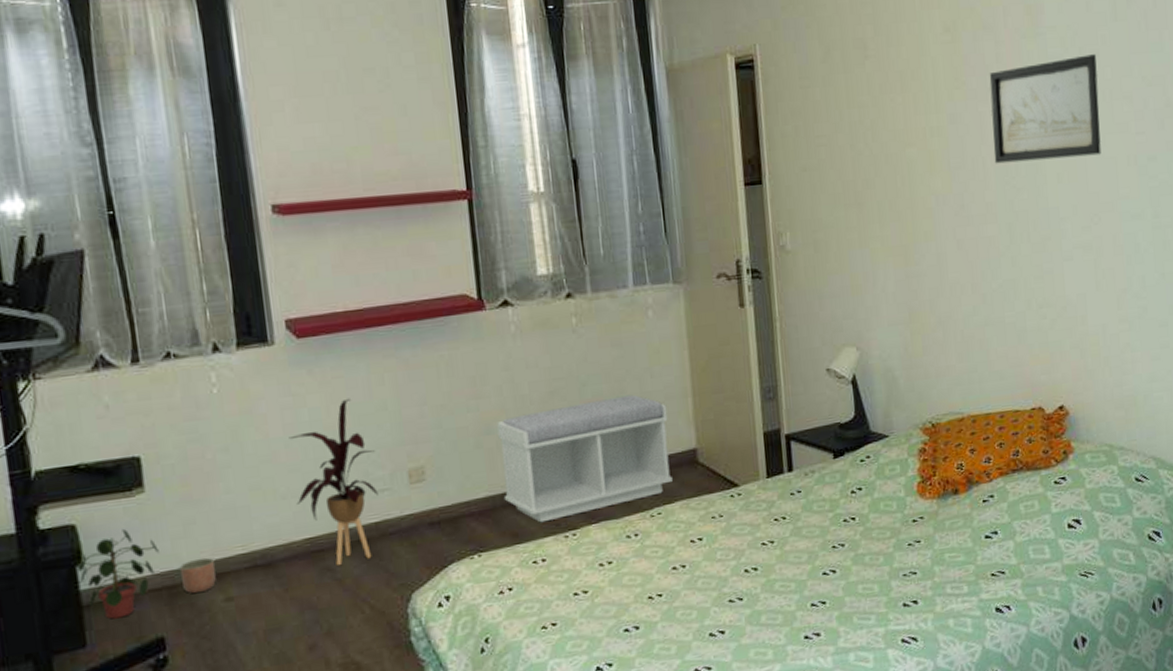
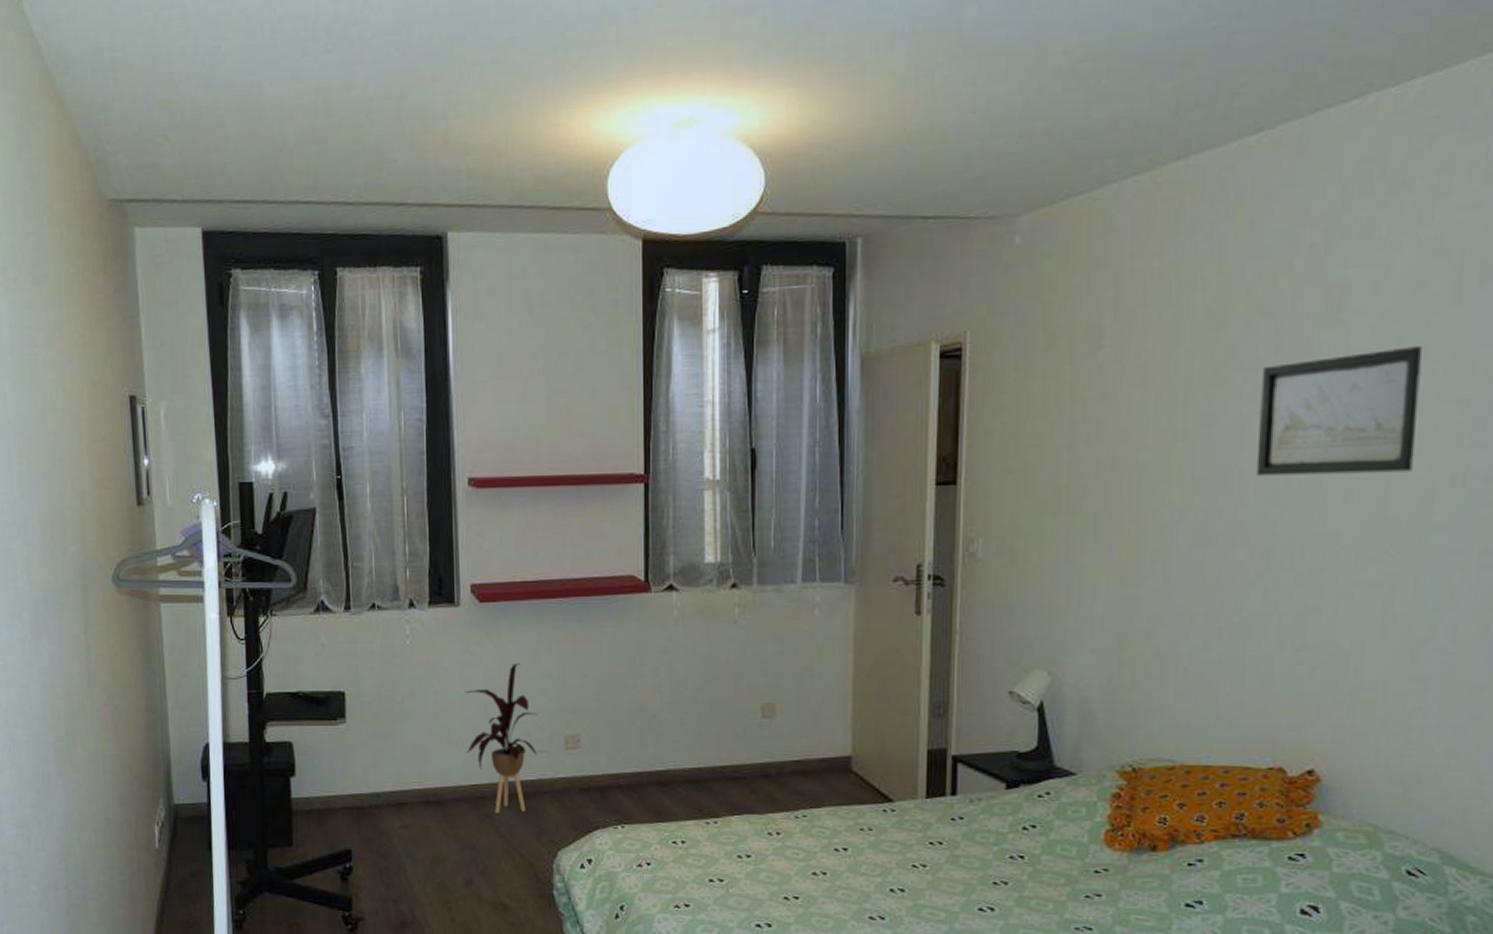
potted plant: present [77,528,159,619] -> none [291,751,353,827]
planter: present [179,557,216,594] -> none [367,787,396,817]
bench: present [497,394,673,523] -> none [651,692,824,806]

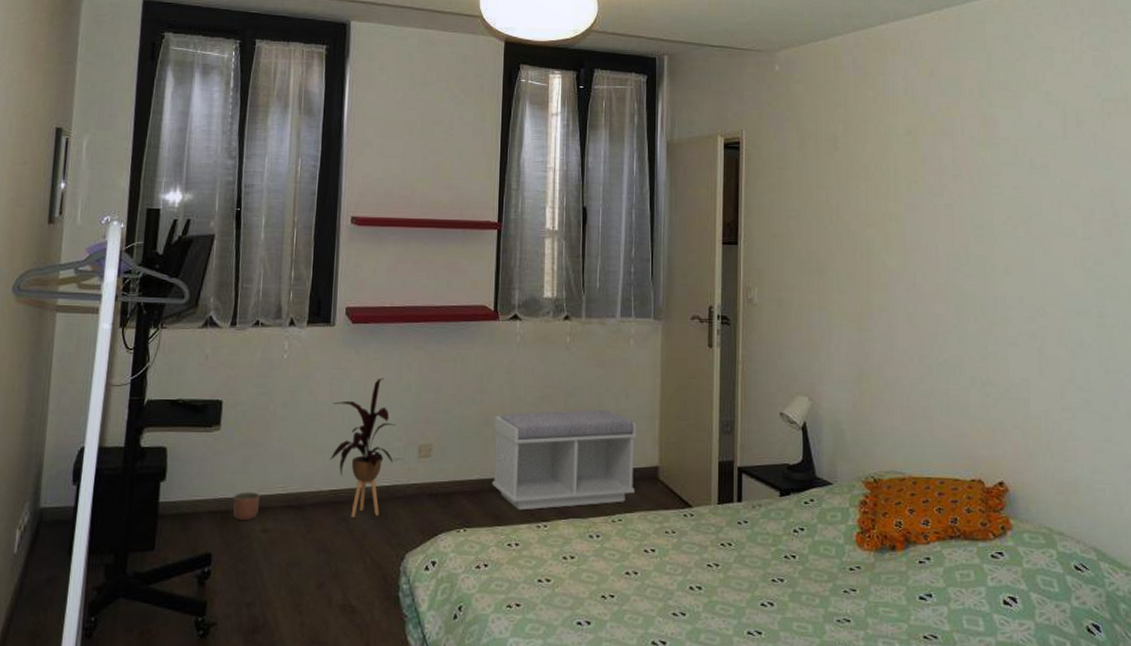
planter: none [367,787,396,817] -> present [233,491,261,521]
bench: none [651,692,824,806] -> present [491,409,637,511]
wall art: present [1256,346,1422,476] -> none [945,165,1049,254]

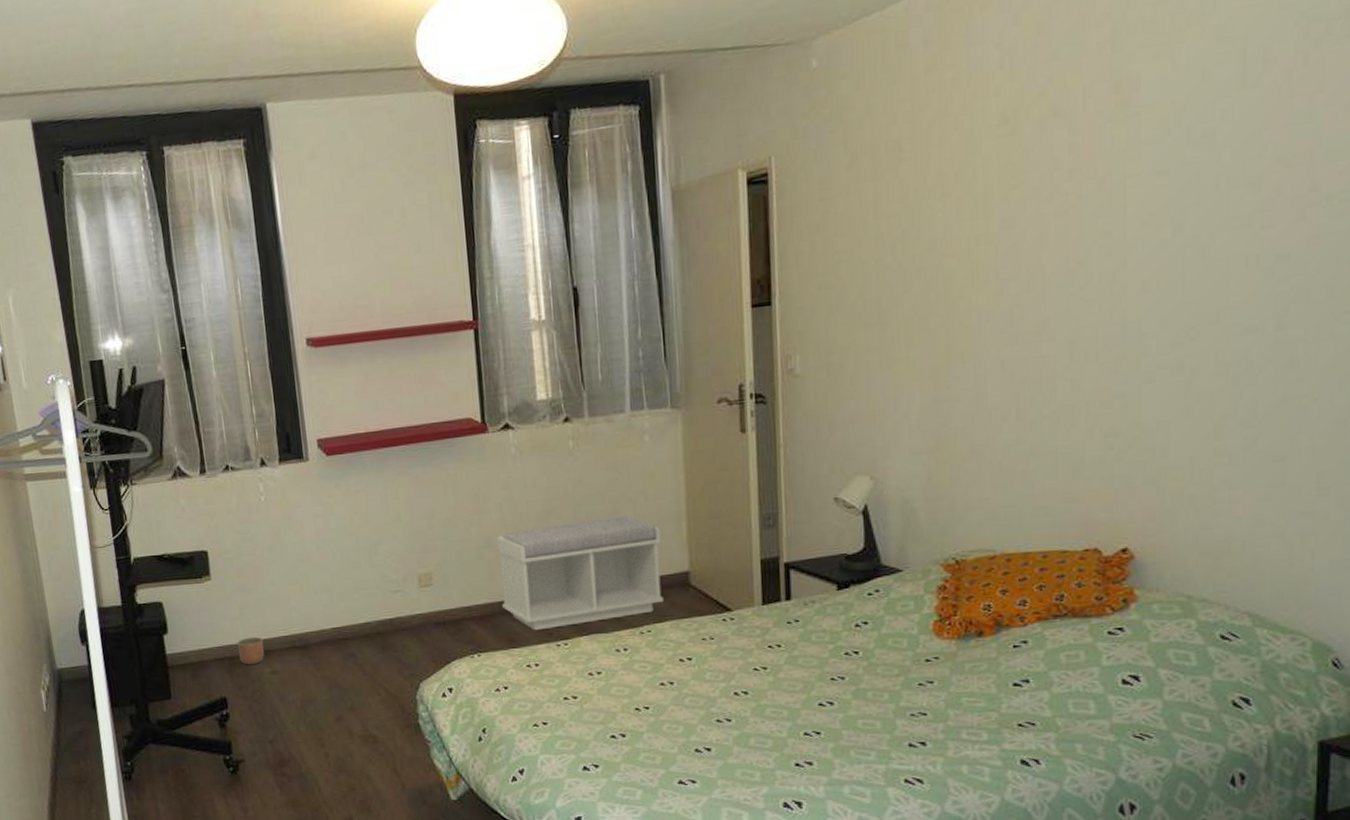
house plant: present [329,377,396,517] -> none [320,509,393,652]

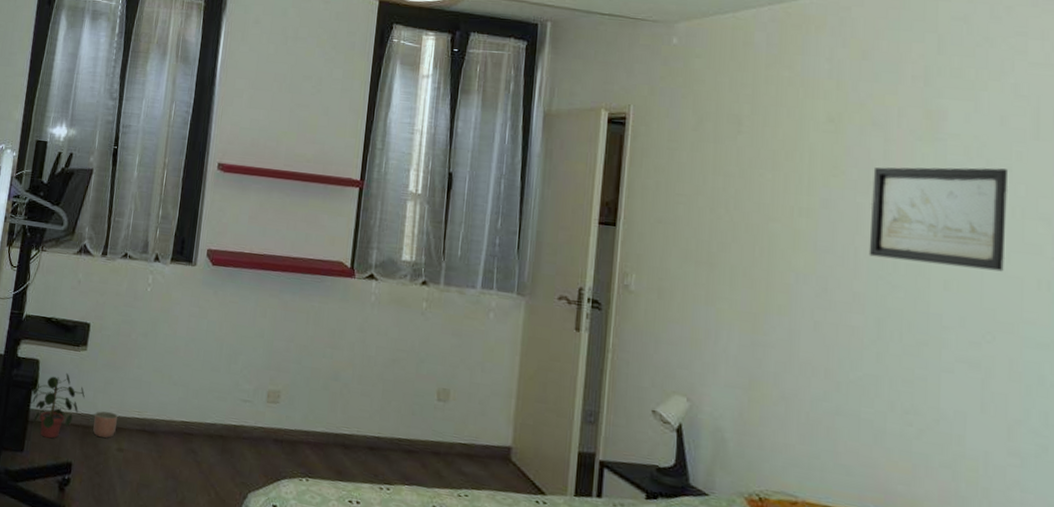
potted plant: none [163,608,222,679] -> present [31,372,85,439]
bench: present [497,516,663,631] -> none [336,371,491,478]
wall art: none [1057,133,1210,273] -> present [869,167,1007,272]

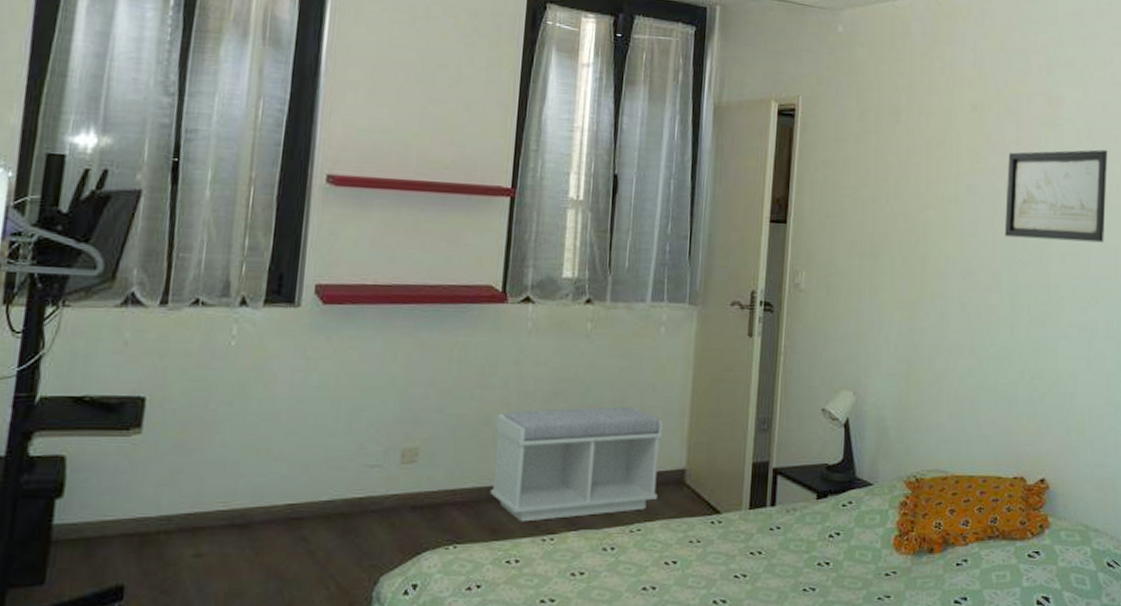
potted plant: present [31,372,85,439] -> none [54,467,141,559]
planter: present [93,411,118,438] -> none [155,508,194,545]
bench: none [336,371,491,478] -> present [489,406,663,522]

